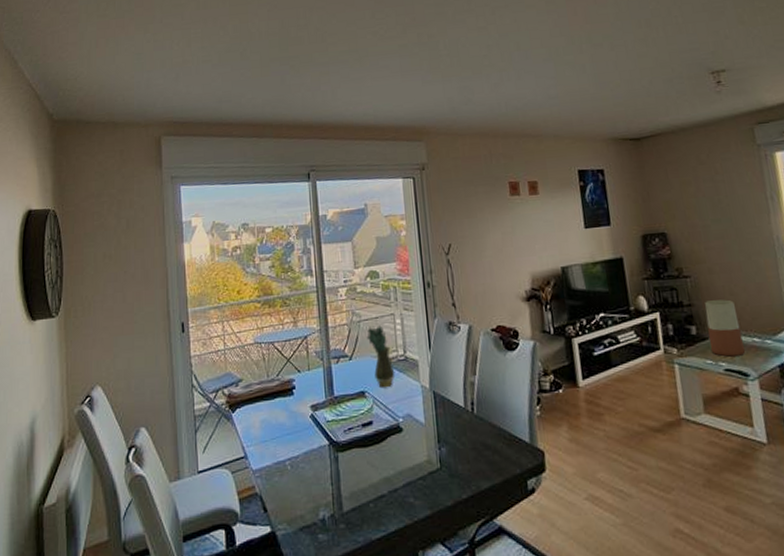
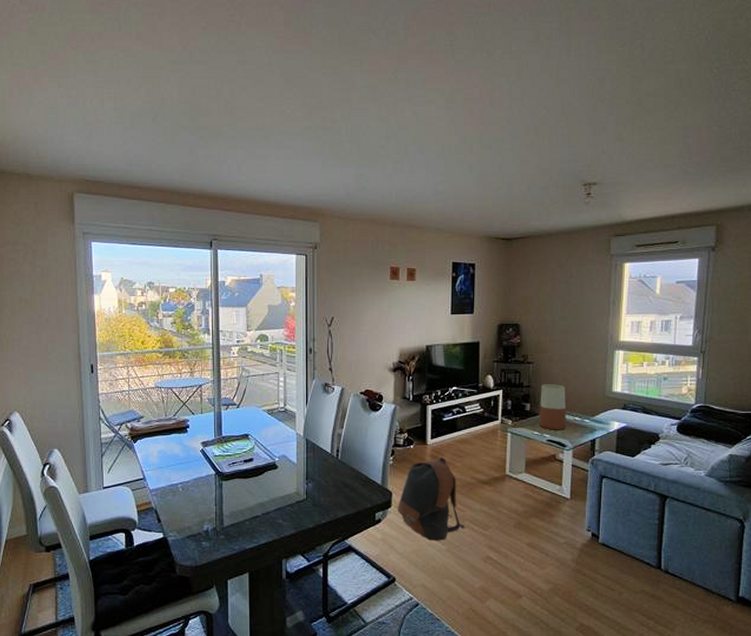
vase: present [366,325,395,387] -> none [253,381,275,432]
backpack: none [553,401,642,513] -> present [397,457,465,541]

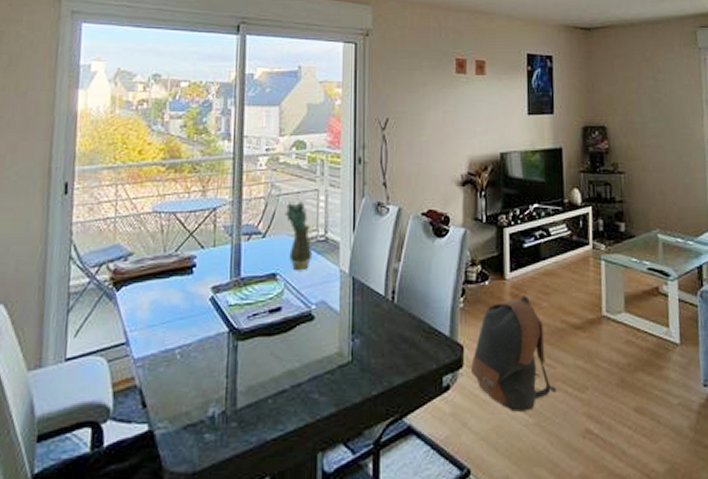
vase: none [253,381,275,432] -> present [284,201,313,270]
vase: present [539,384,566,430] -> none [635,198,668,256]

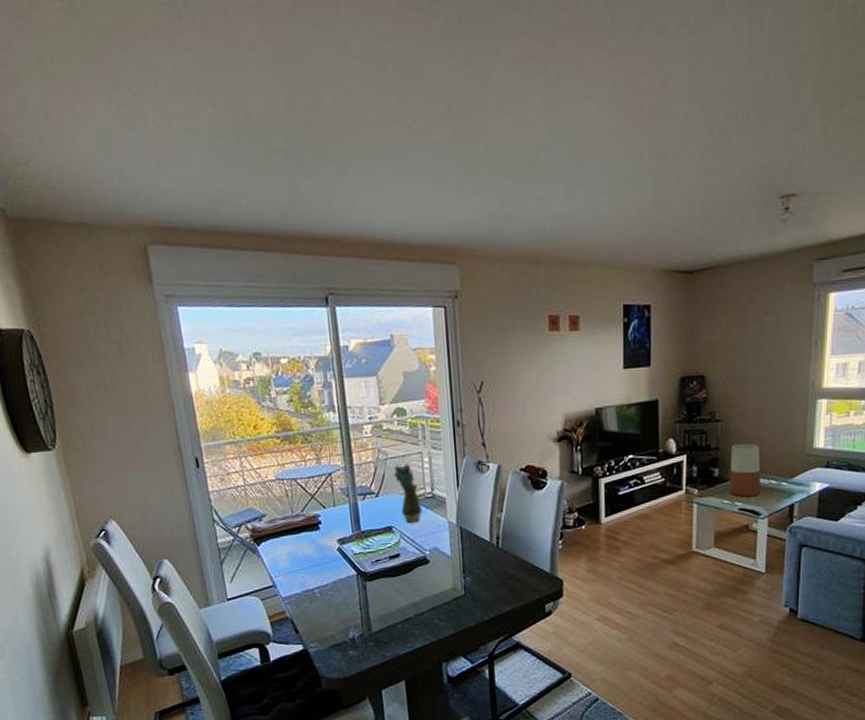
backpack: present [470,295,557,412] -> none [569,537,647,630]
vase: none [635,198,668,256] -> present [729,443,760,497]

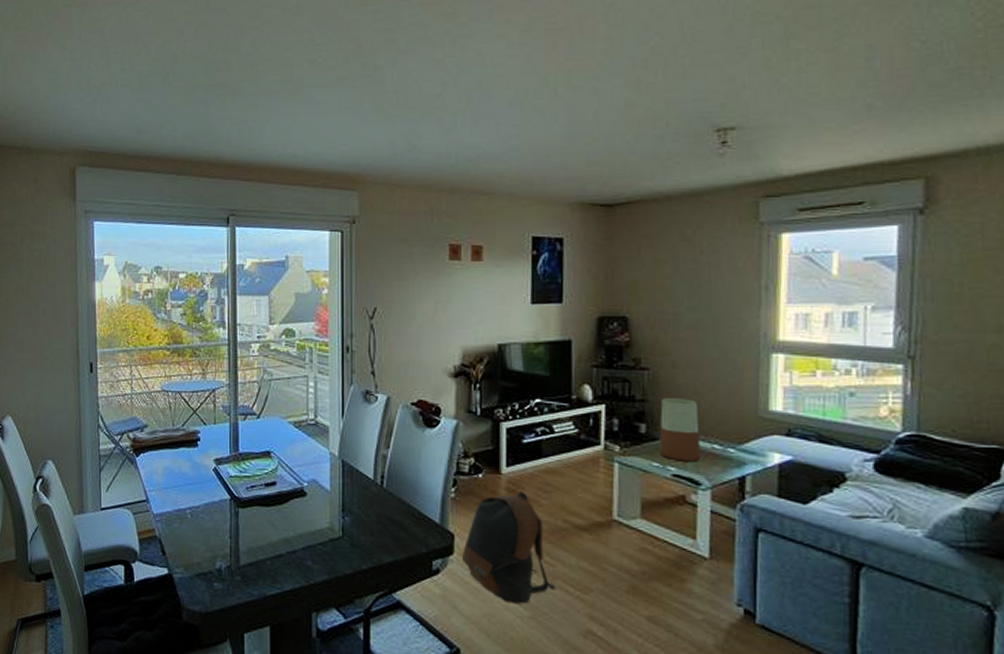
vase: present [393,463,423,523] -> none [276,386,304,450]
backpack: none [569,537,647,630] -> present [461,491,556,604]

